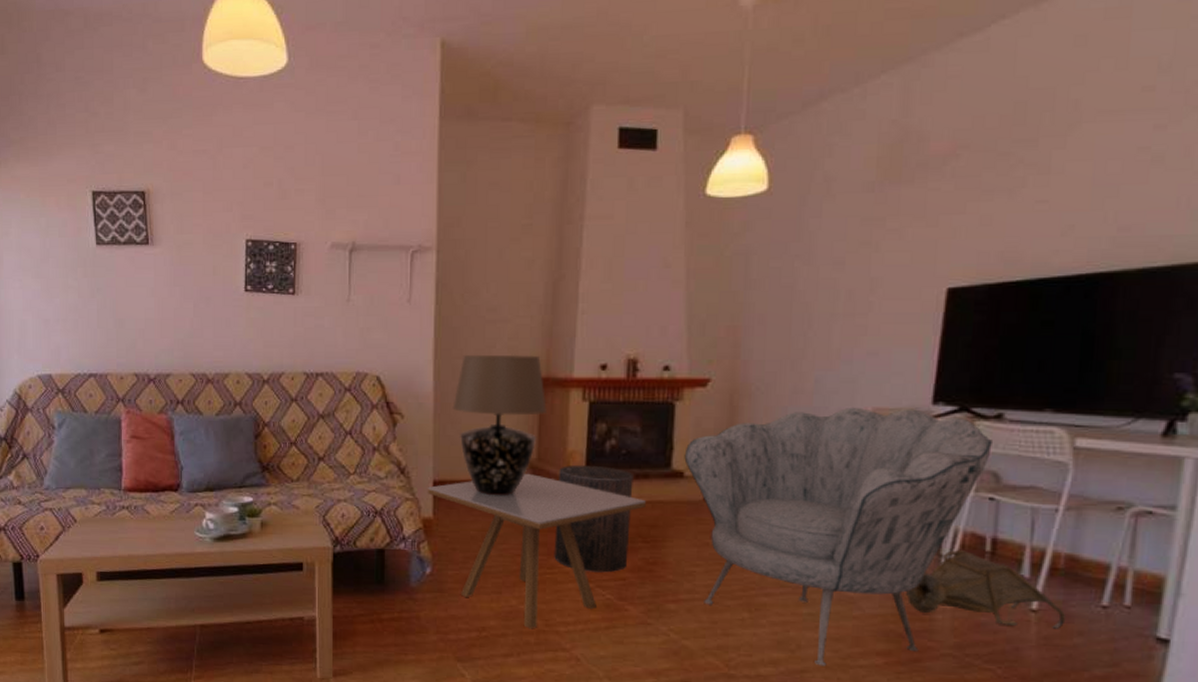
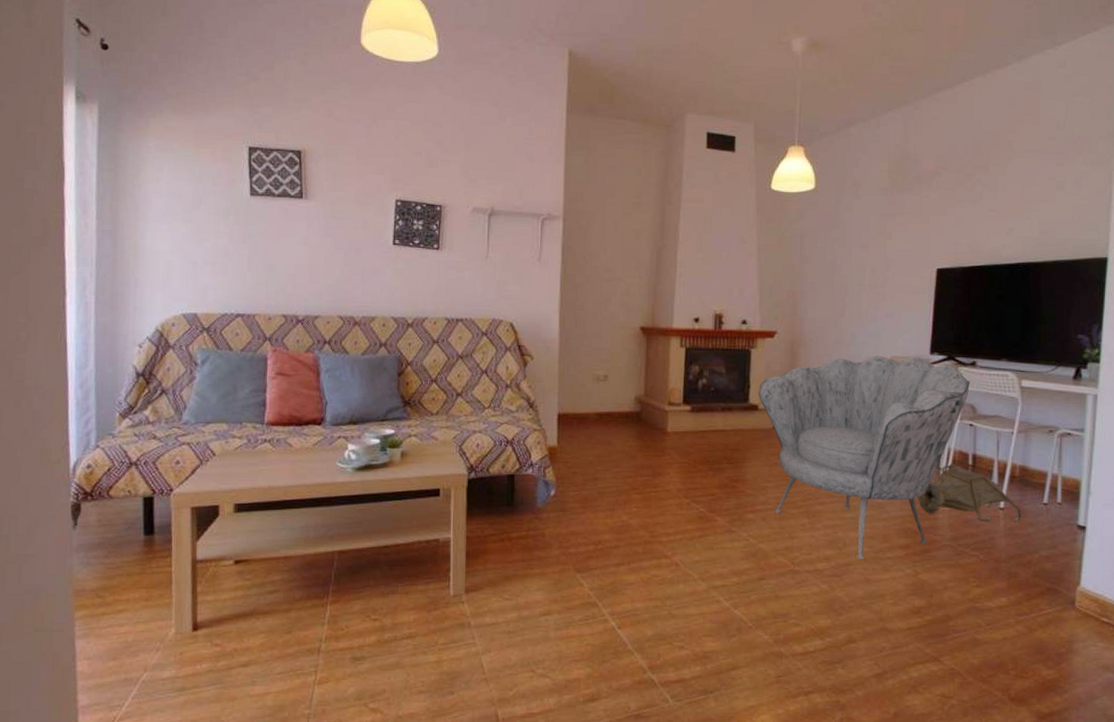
side table: present [427,473,646,629] -> none [552,406,730,541]
table lamp: present [452,354,547,496] -> none [575,307,652,427]
stool: present [554,464,634,573] -> none [658,399,720,490]

